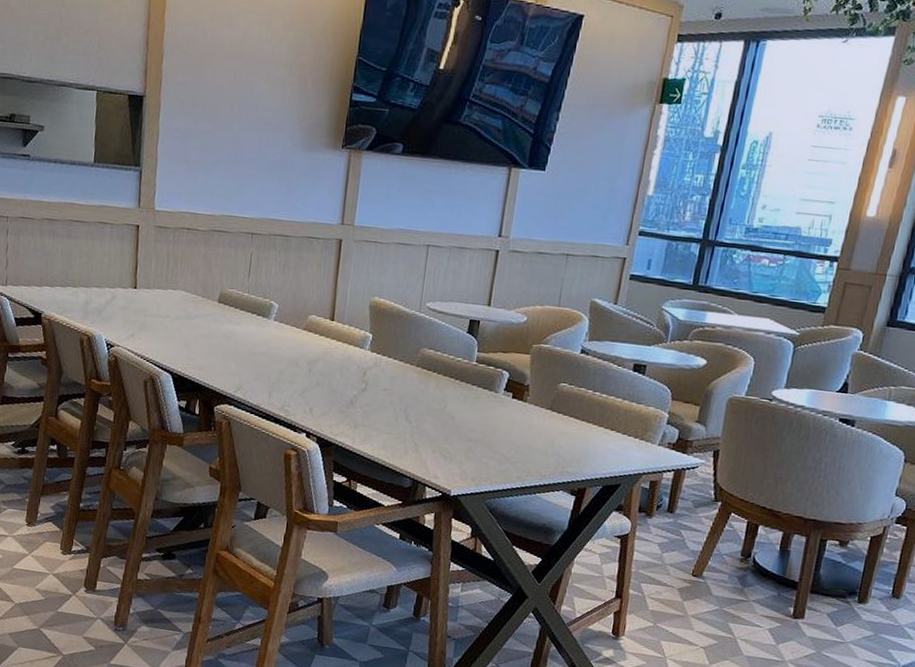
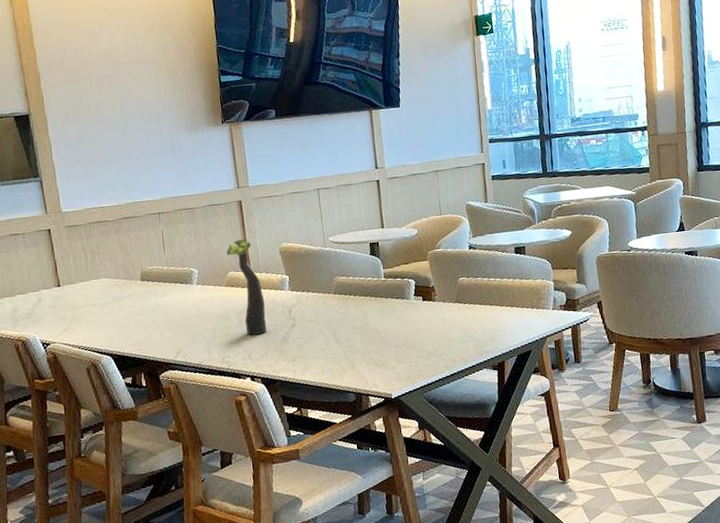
plant: none [313,281,341,391] -> present [227,238,267,336]

